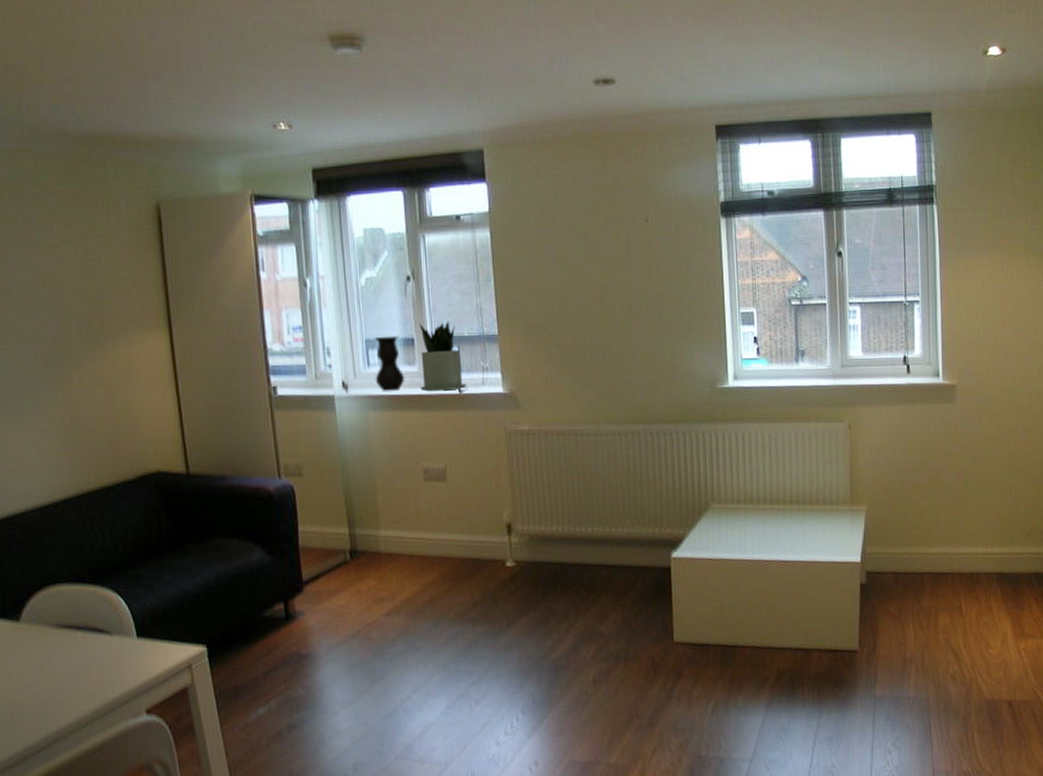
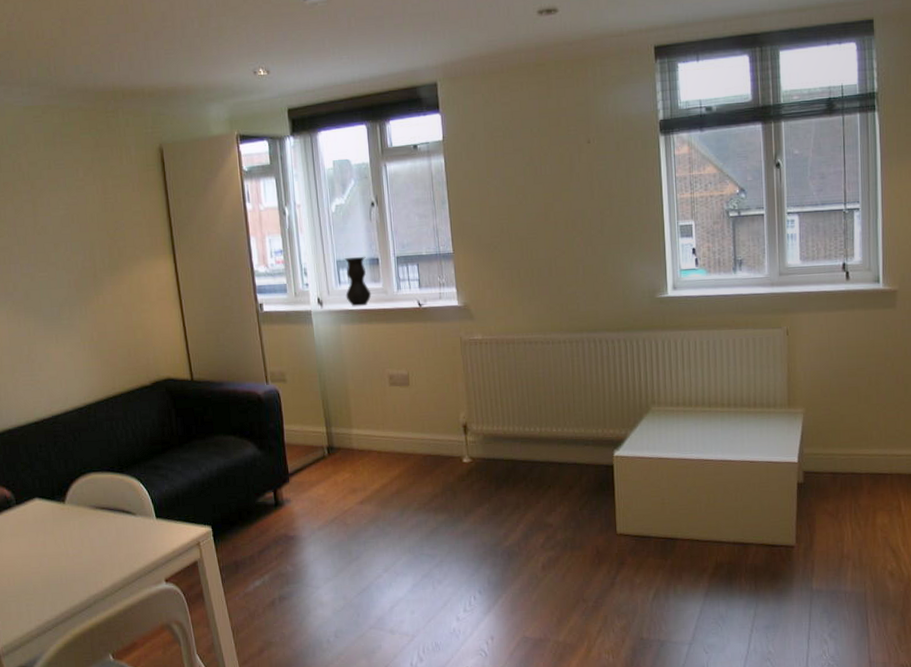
planter: present [419,321,467,392] -> none [383,241,426,306]

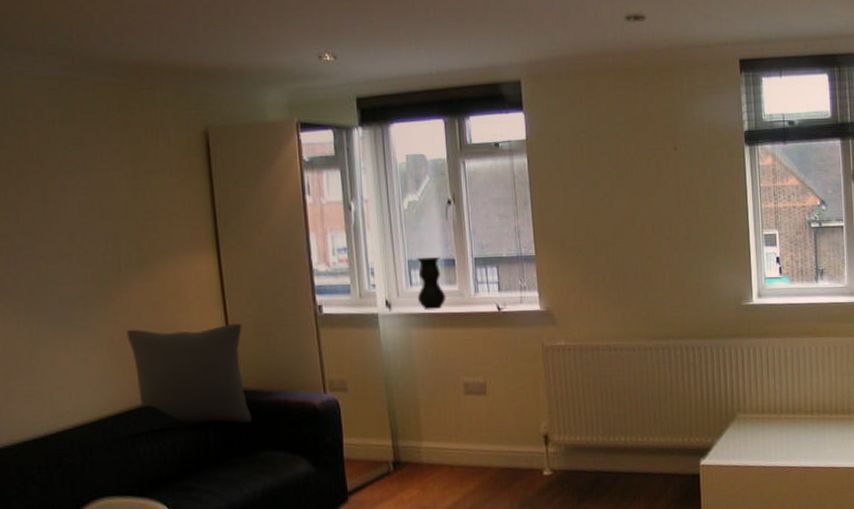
pillow: none [103,320,207,413] -> present [126,323,253,428]

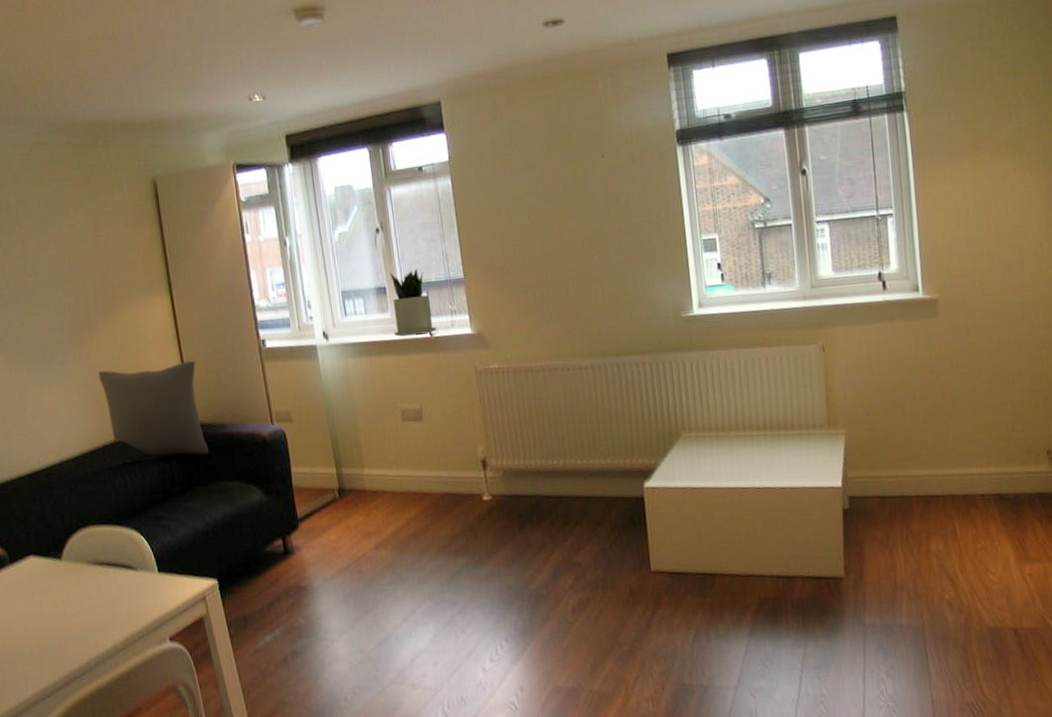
vase: present [416,256,446,310] -> none [349,285,380,340]
planter: none [460,242,505,310] -> present [390,268,437,337]

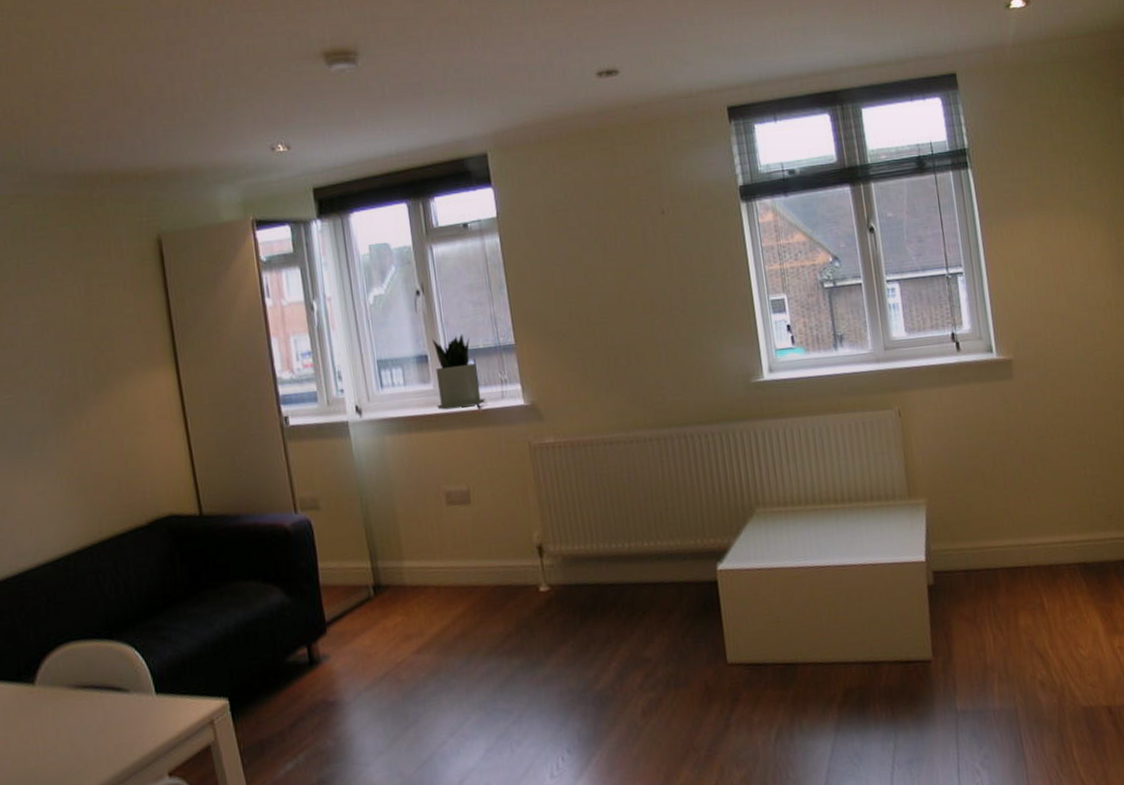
pillow: present [98,360,210,461] -> none [86,442,221,562]

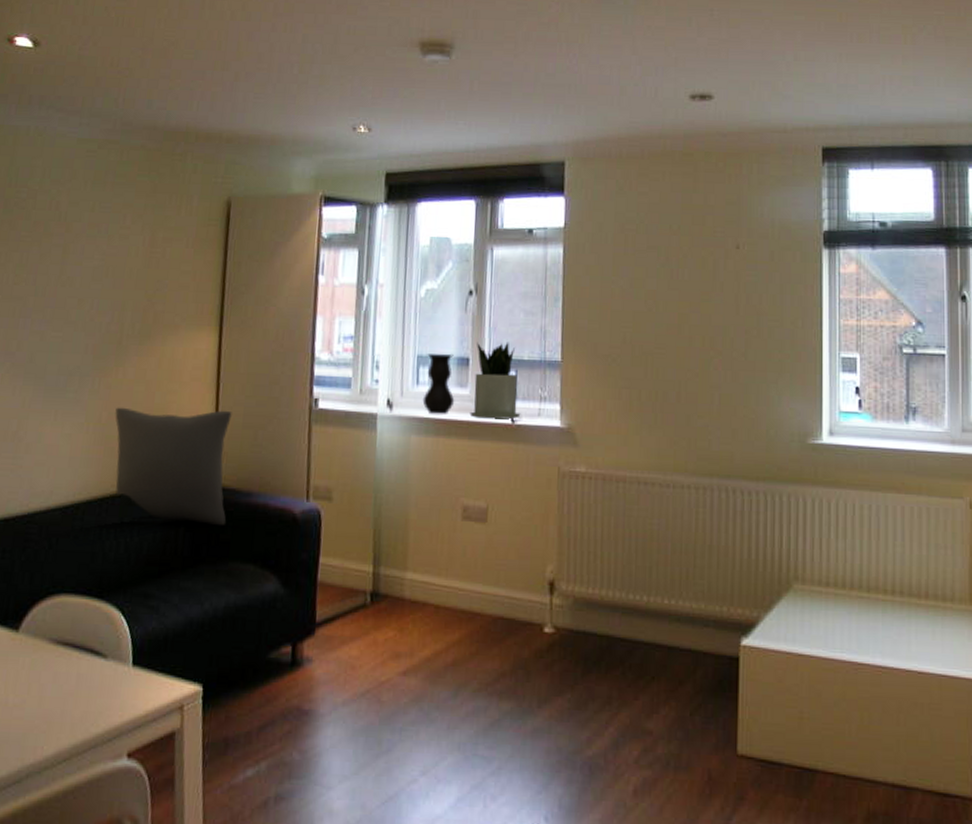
pillow: none [86,442,221,562] -> present [115,407,232,526]
vase: none [386,353,421,414] -> present [422,353,455,416]

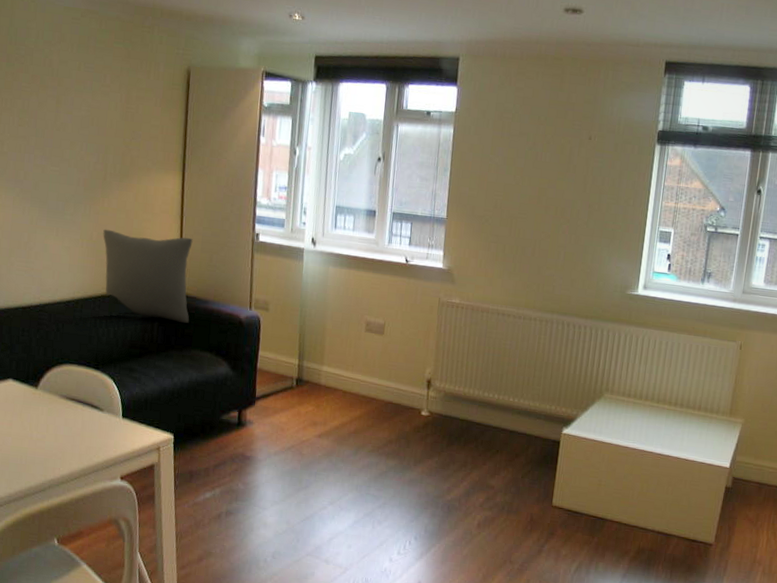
vase: present [422,353,455,416] -> none [338,205,364,253]
planter: present [470,342,521,420] -> none [374,199,413,260]

